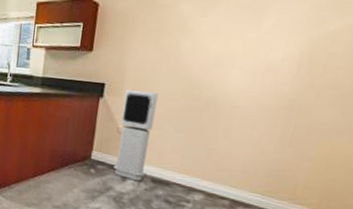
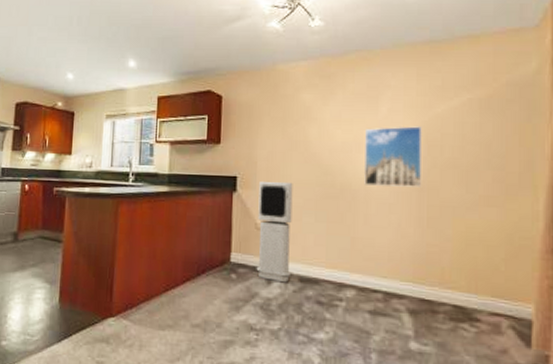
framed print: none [231,43,307,107] -> present [364,126,422,187]

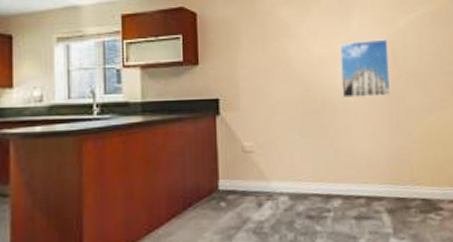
air purifier: present [256,181,293,283] -> none [243,100,282,204]

